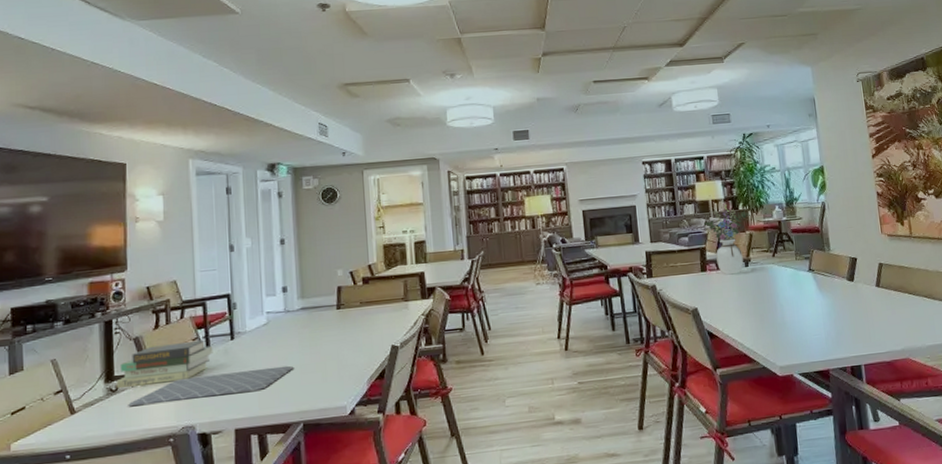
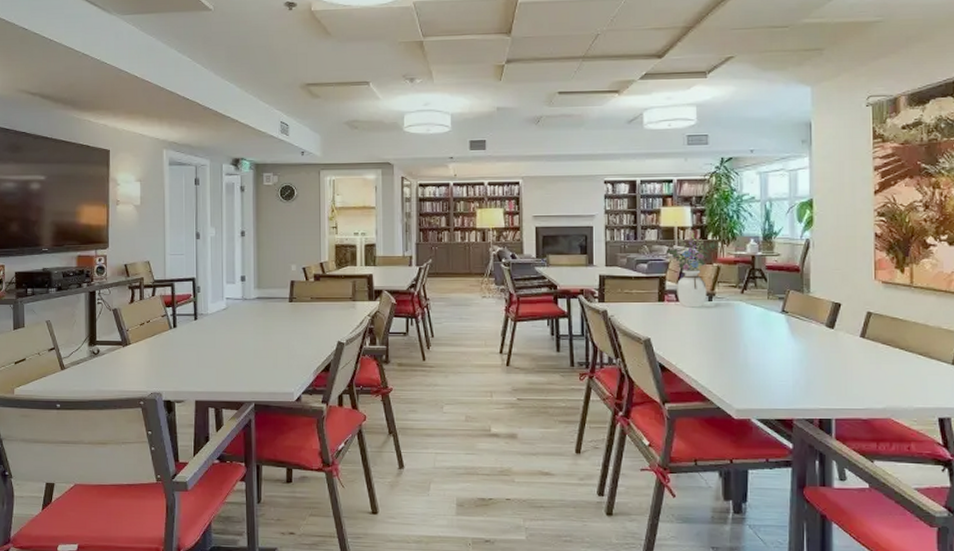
books: present [116,339,213,389] -> none [98,317,179,353]
placemat: present [128,365,294,407] -> none [107,349,249,370]

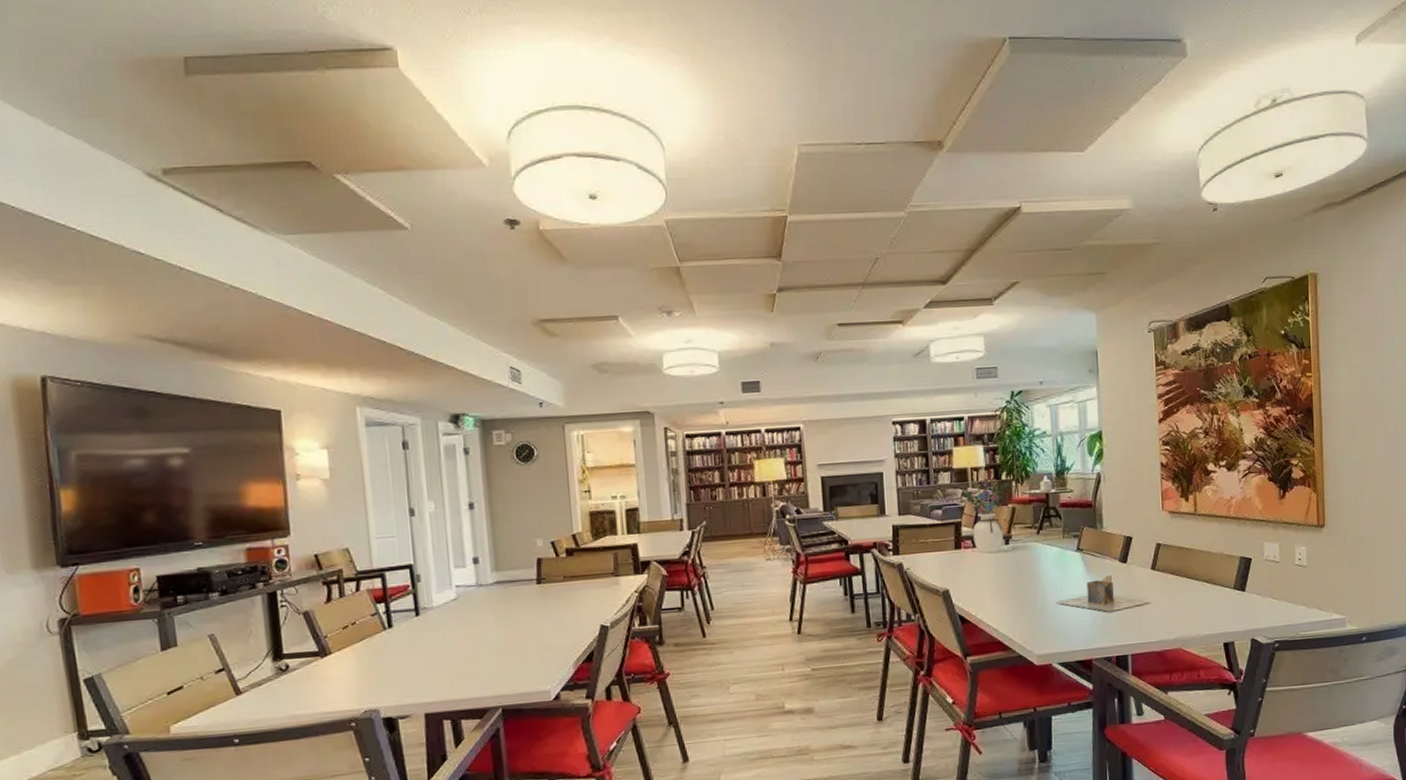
napkin holder: none [757,339,857,375] -> present [1055,575,1149,612]

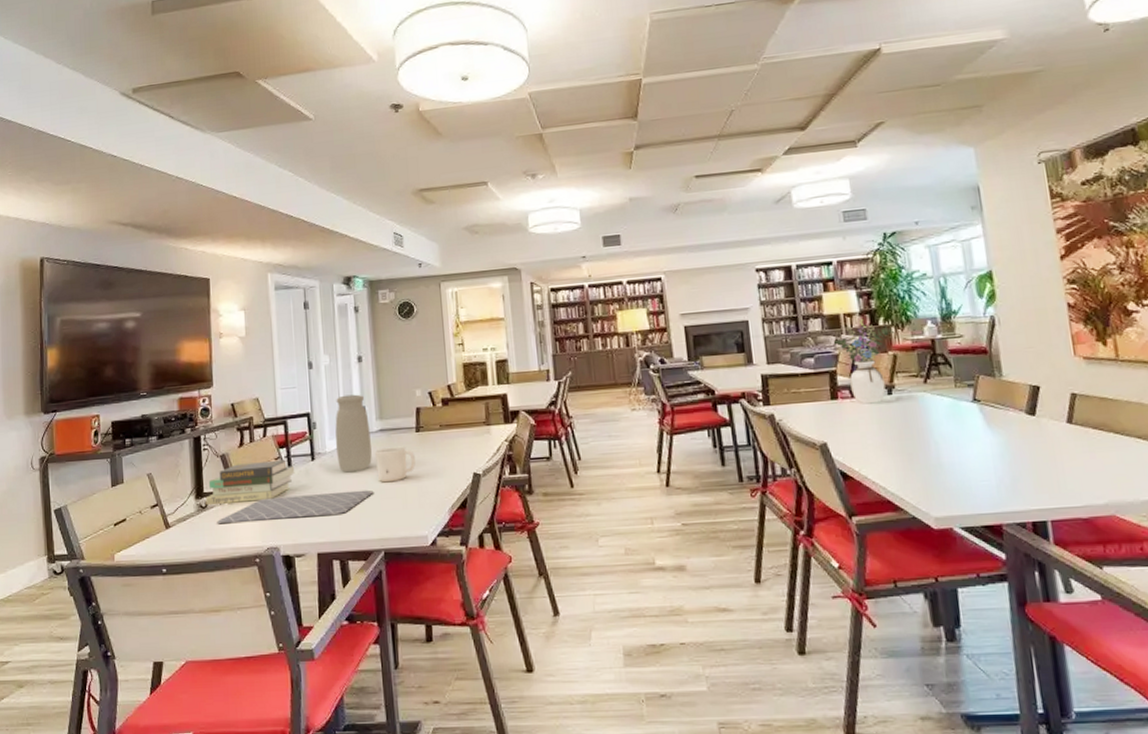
books: none [285,615,396,669] -> present [205,459,295,506]
placemat: none [301,645,490,688] -> present [217,489,374,525]
vase: none [443,544,487,628] -> present [335,394,372,473]
mug: none [491,599,537,638] -> present [375,446,416,483]
napkin holder: present [1055,575,1149,612] -> none [952,428,1069,471]

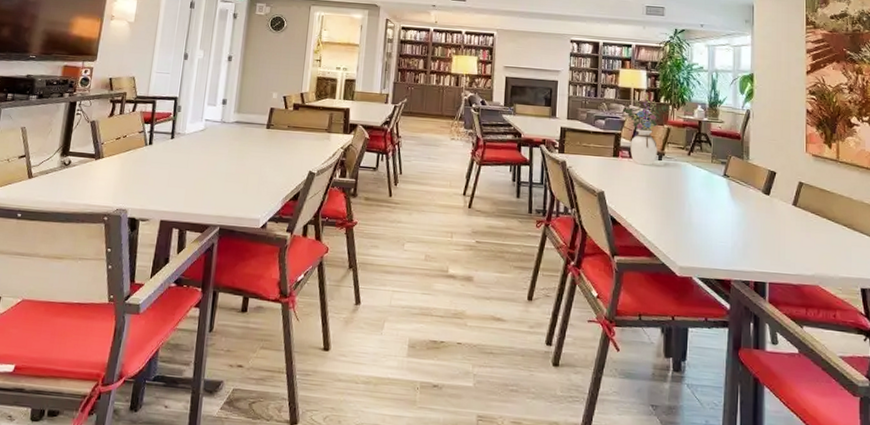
books: present [205,459,295,506] -> none [69,131,155,167]
placemat: present [217,489,374,525] -> none [76,164,221,190]
vase: present [335,394,372,473] -> none [193,87,228,155]
mug: present [375,446,416,483] -> none [226,137,262,169]

